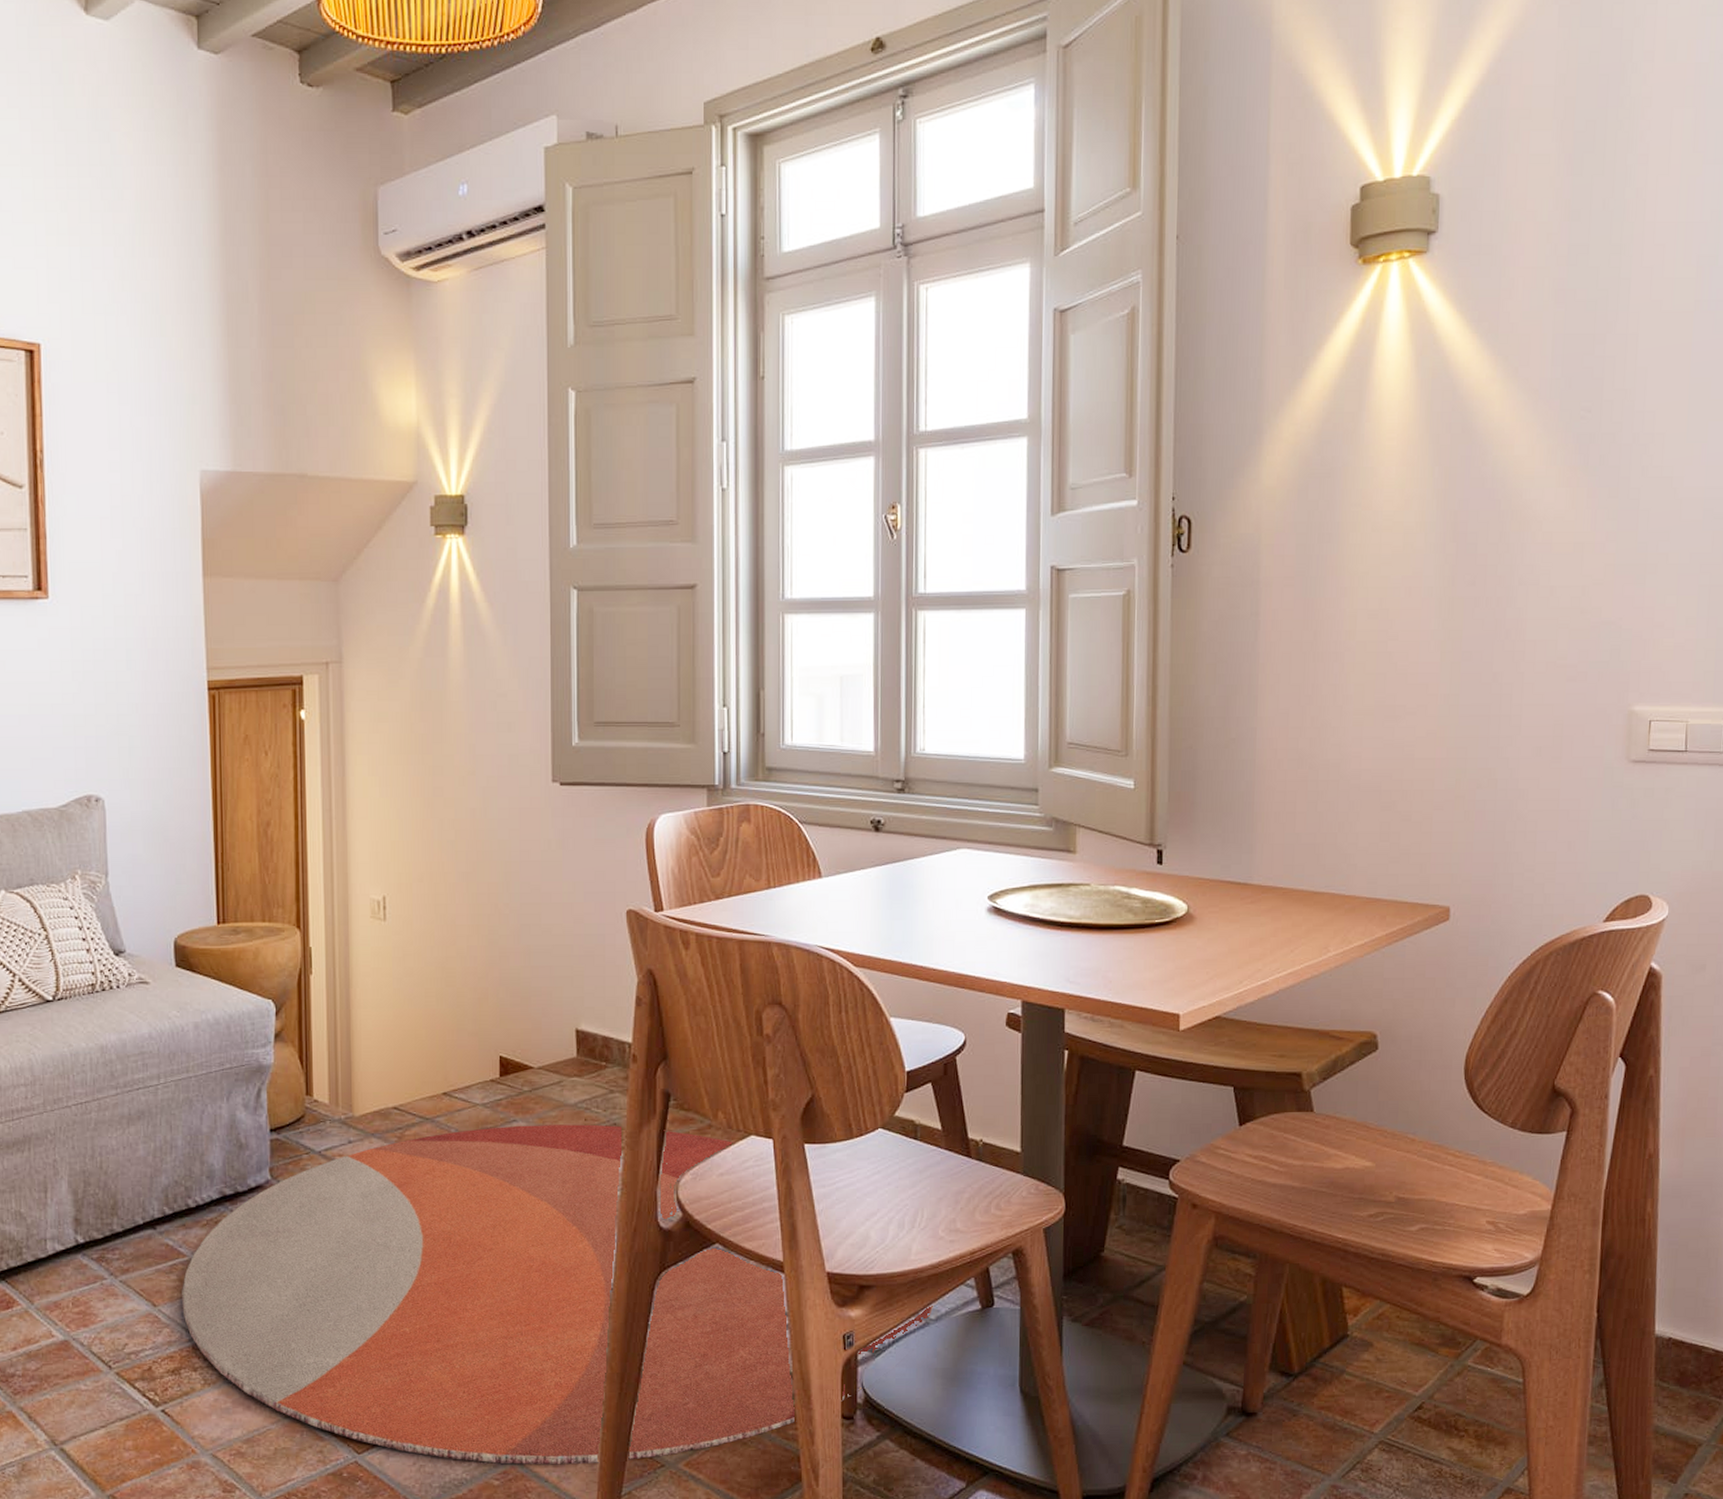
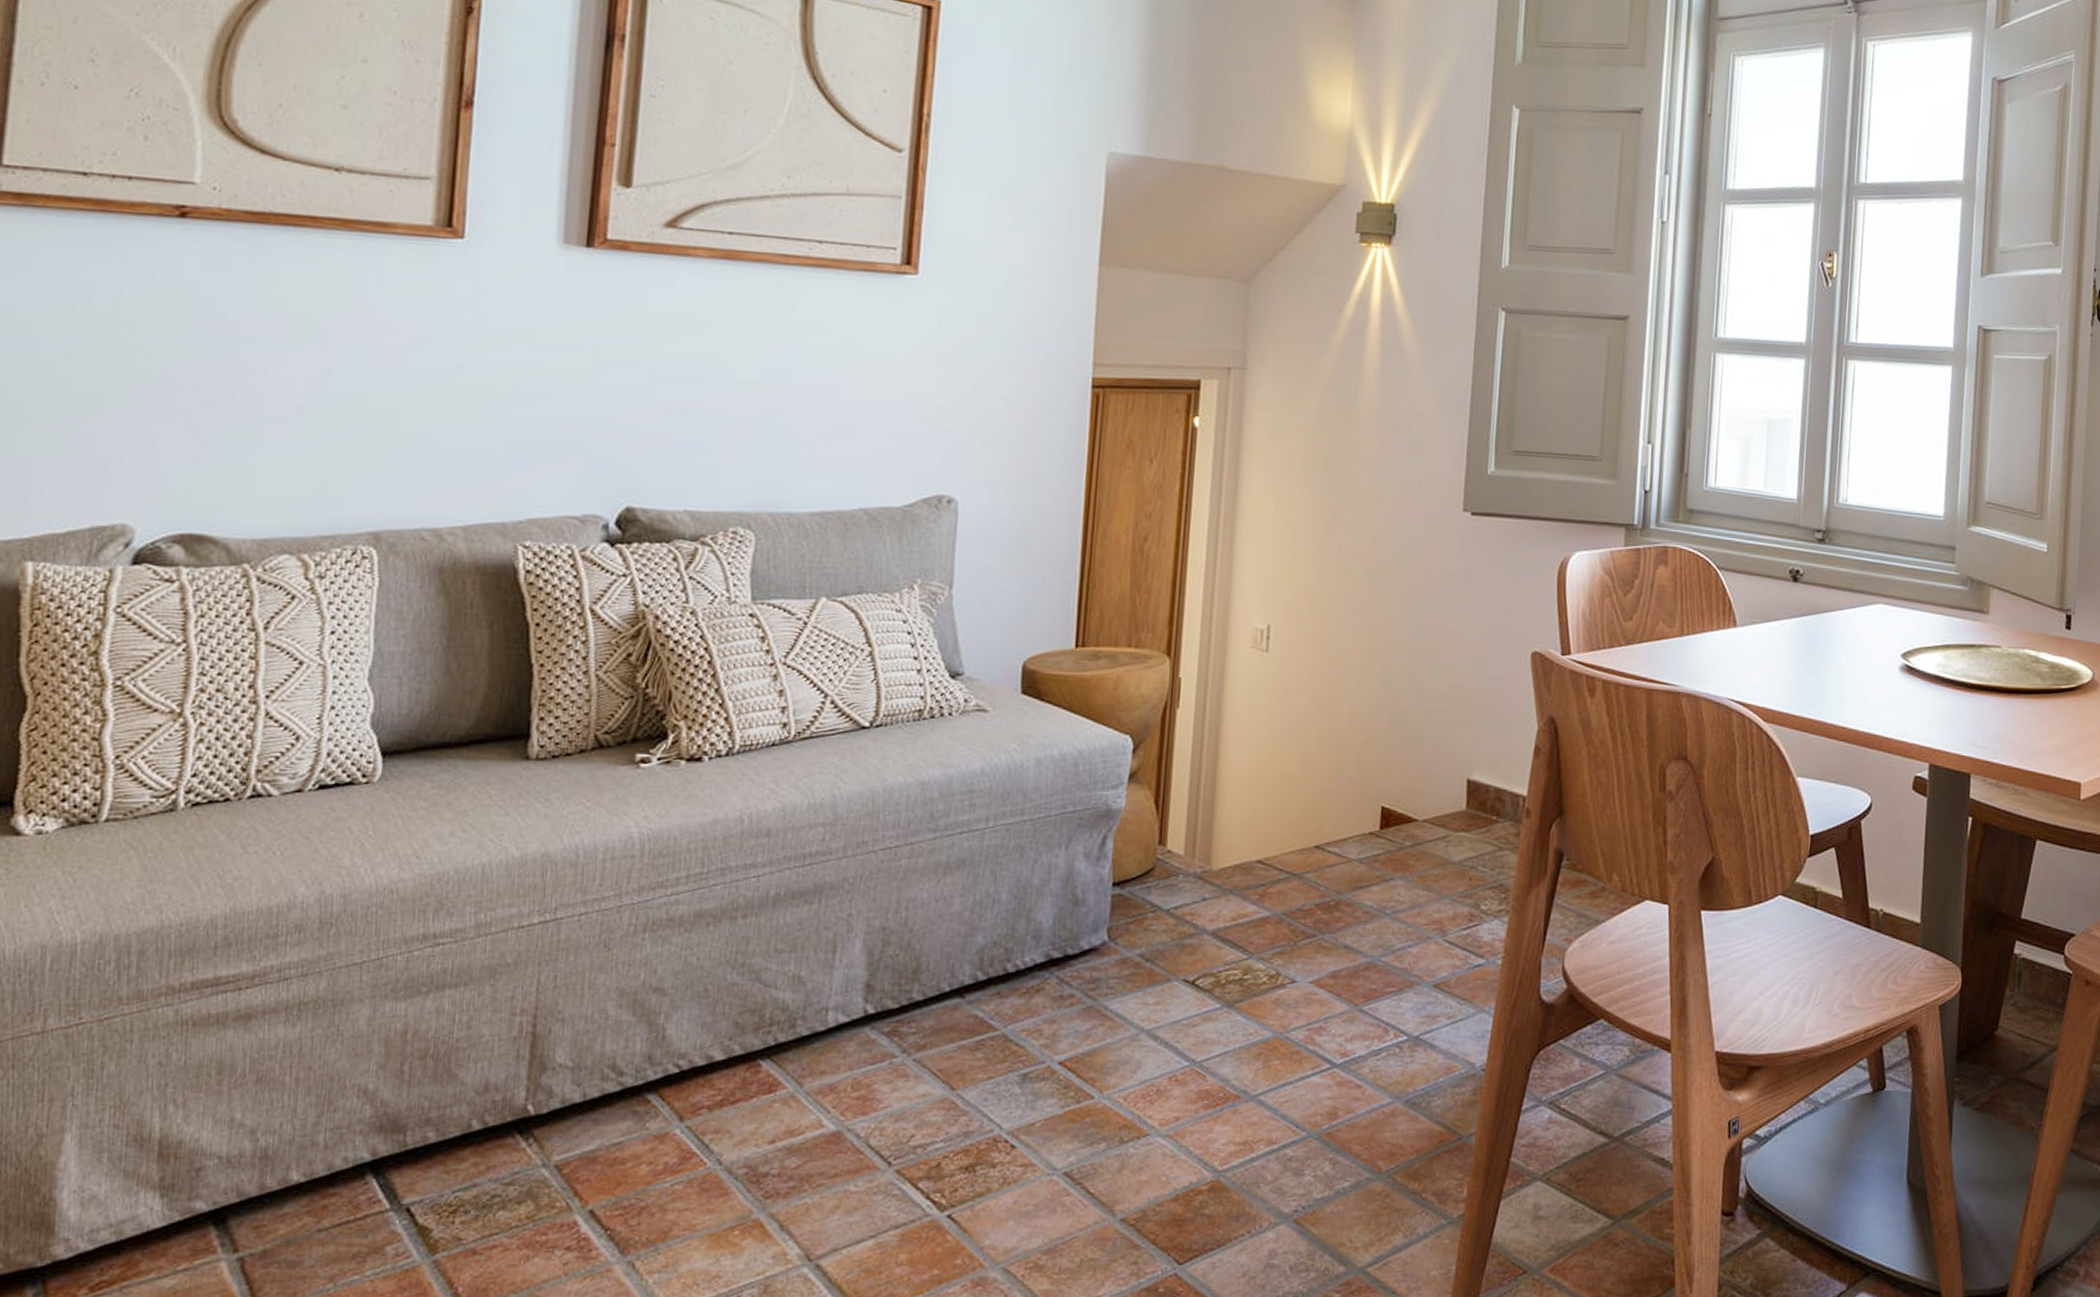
rug: present [182,1124,934,1465] -> none [986,884,1824,1274]

